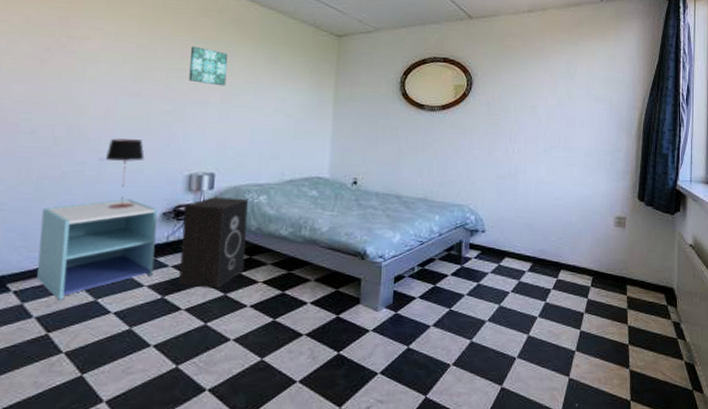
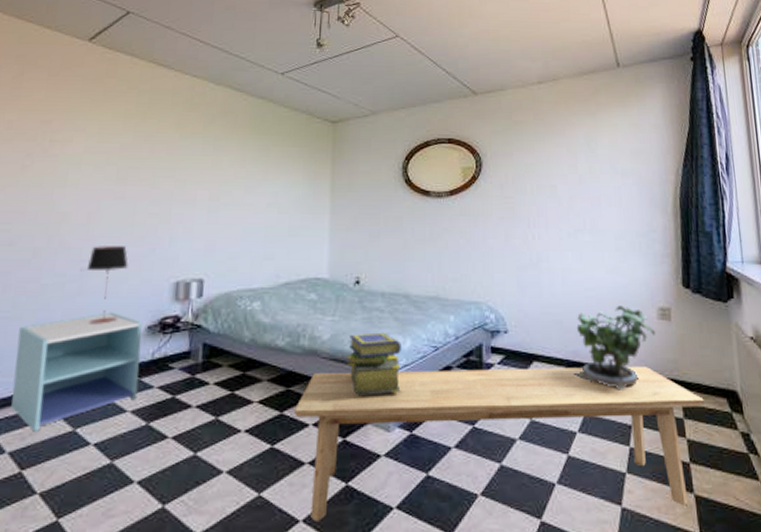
speaker: present [178,197,249,289] -> none [165,306,241,412]
wall art: present [188,46,228,86] -> none [175,142,217,183]
bench: none [294,260,646,382] -> present [293,365,704,521]
stack of books: none [343,227,392,280] -> present [347,332,402,395]
potted plant: none [538,213,611,284] -> present [573,305,655,390]

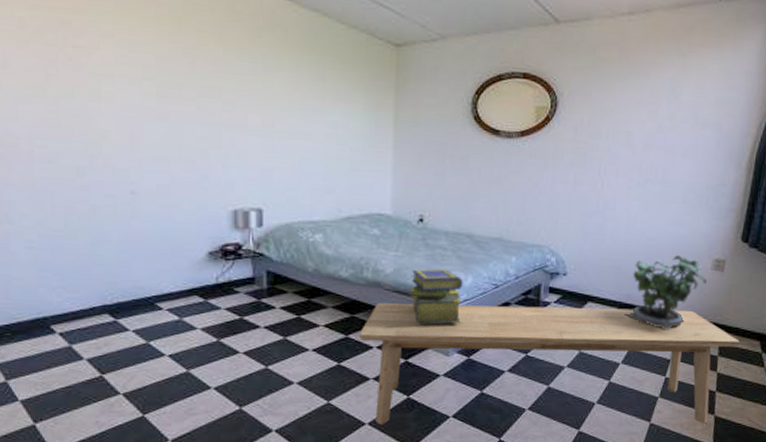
nightstand: present [11,312,142,432] -> none [76,236,206,343]
table lamp: present [86,246,128,324] -> none [137,168,181,248]

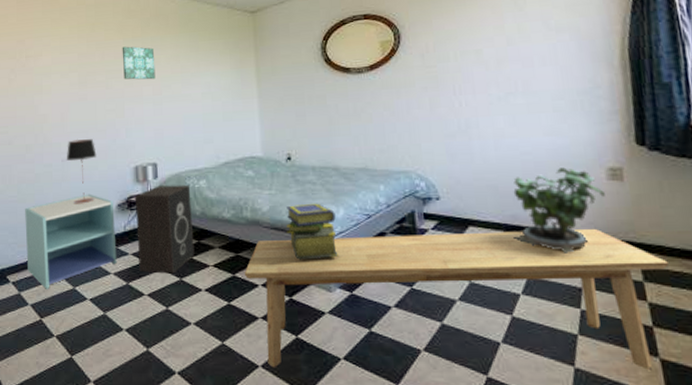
nightstand: none [76,236,206,343] -> present [25,194,117,289]
table lamp: none [137,168,181,248] -> present [66,139,97,204]
wall art: none [221,58,267,108] -> present [122,46,156,80]
speaker: none [232,235,304,332] -> present [135,184,195,274]

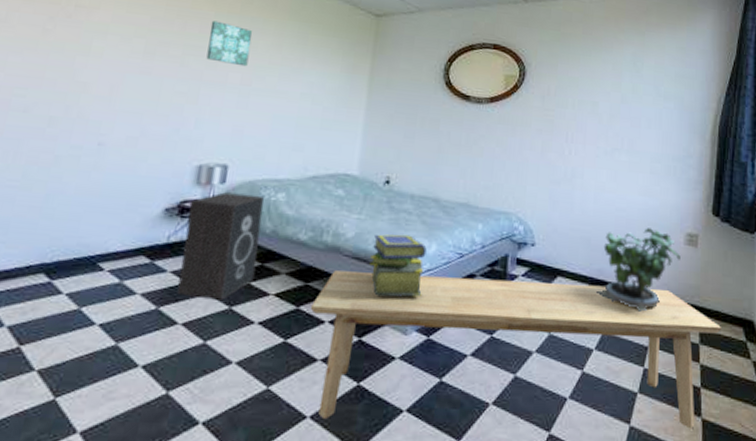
nightstand: present [25,194,117,289] -> none [13,190,160,307]
table lamp: present [66,139,97,204] -> none [103,120,151,203]

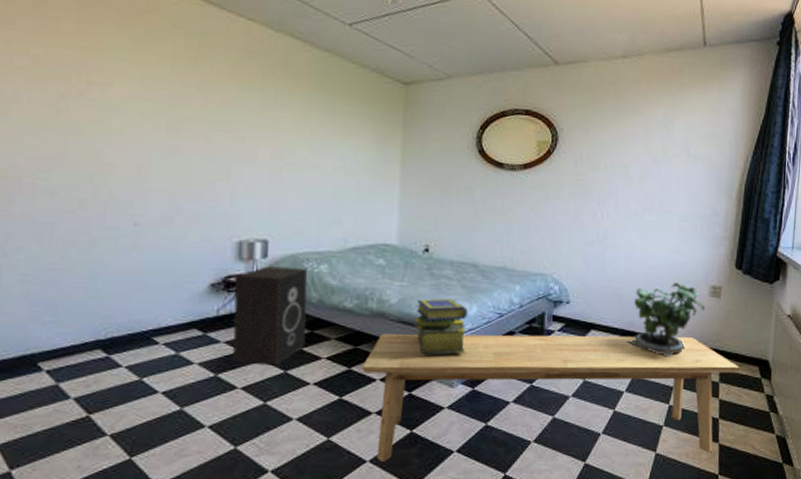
wall art: present [206,20,253,67] -> none [233,94,278,141]

